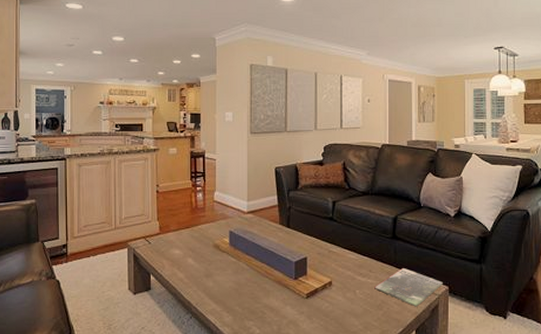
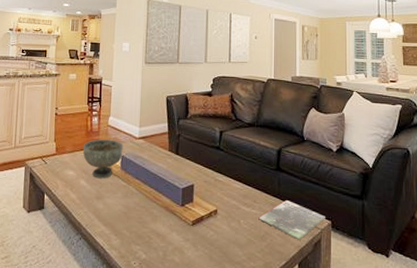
decorative bowl: none [188,215,231,256] -> present [83,139,123,179]

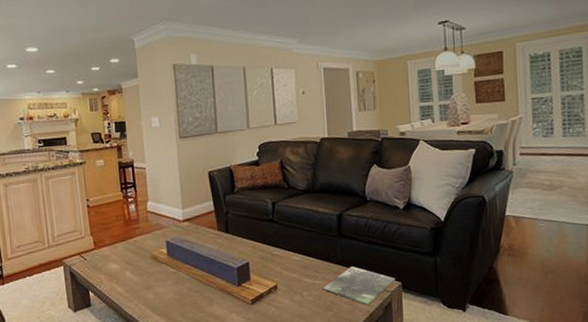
decorative bowl: present [83,139,123,179] -> none [123,226,168,269]

